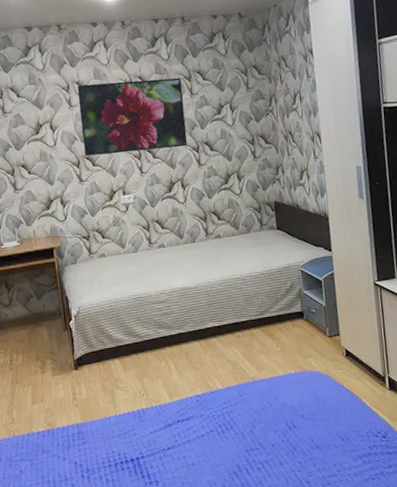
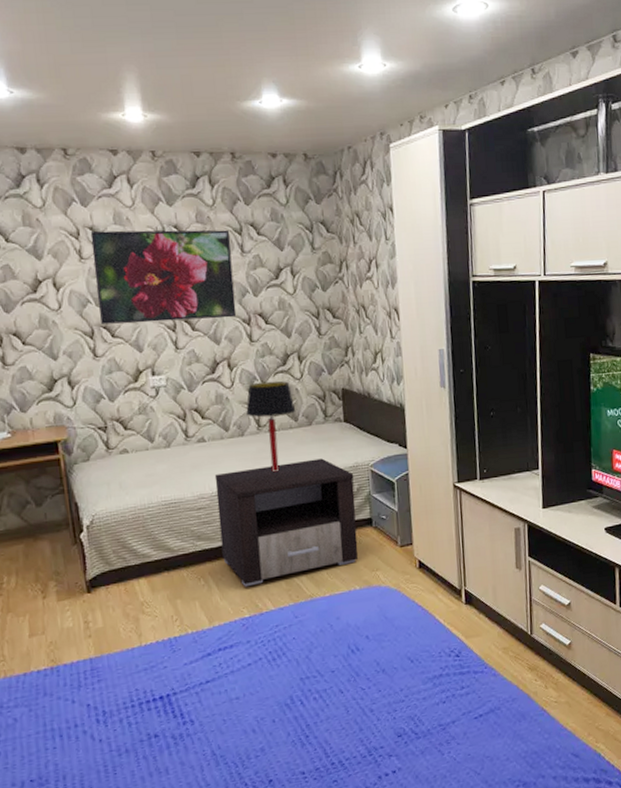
nightstand: none [172,260,292,369] -> present [214,458,358,587]
table lamp: none [196,196,237,272] -> present [246,381,296,472]

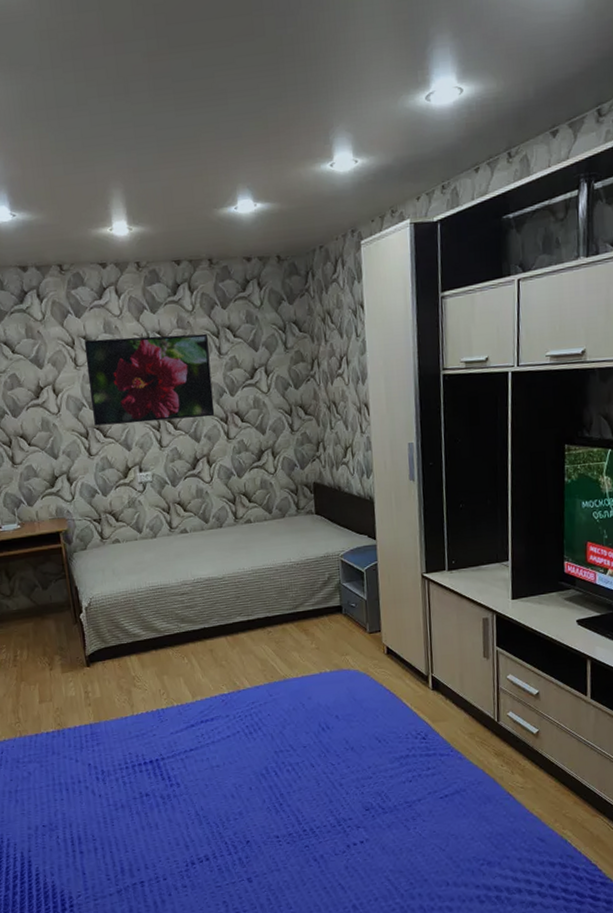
nightstand: present [214,458,358,587] -> none [196,549,329,666]
table lamp: present [246,381,296,472] -> none [224,475,270,561]

